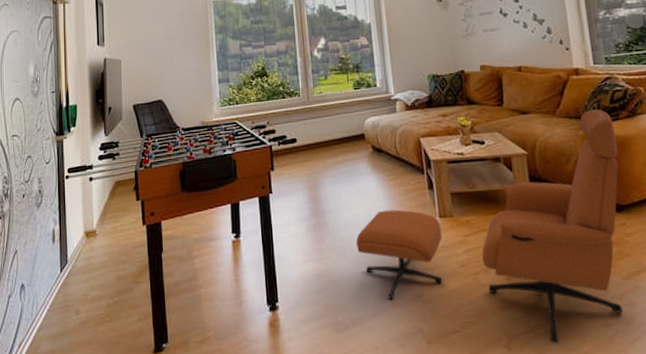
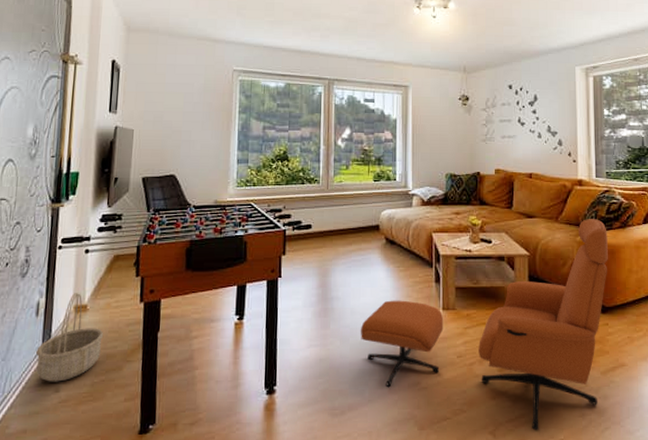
basket: none [56,219,114,305] -> present [36,293,104,382]

